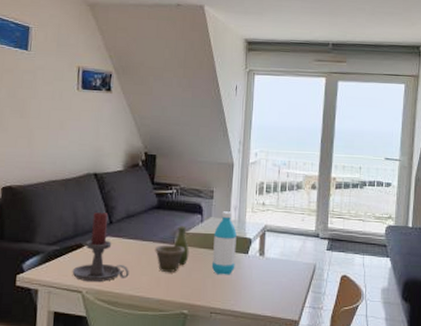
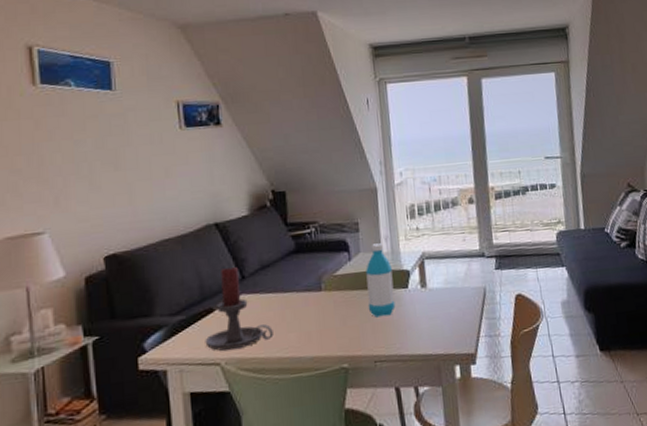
vase: present [155,226,189,272] -> none [300,268,341,325]

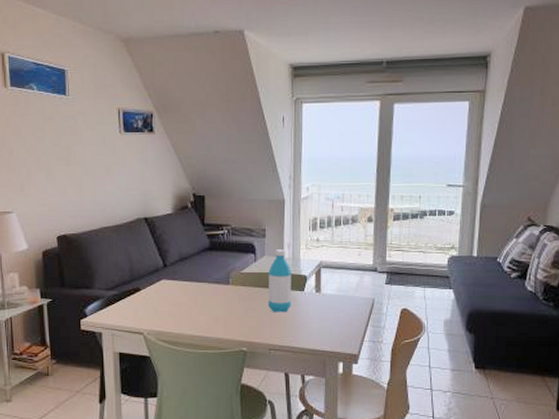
candle holder: present [205,267,274,351] -> none [132,257,187,324]

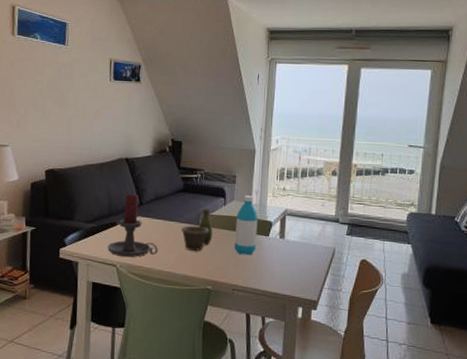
candle holder: none [132,257,187,324] -> present [107,194,158,258]
vase: none [210,266,245,312] -> present [181,208,213,251]

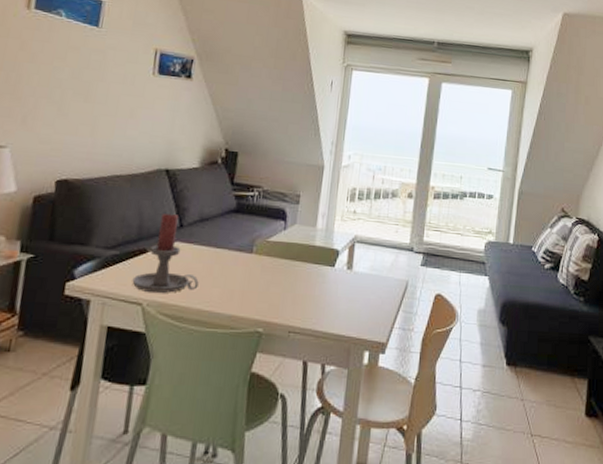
vase: present [181,208,213,251] -> none [230,233,269,285]
water bottle: present [234,195,258,256] -> none [292,218,323,290]

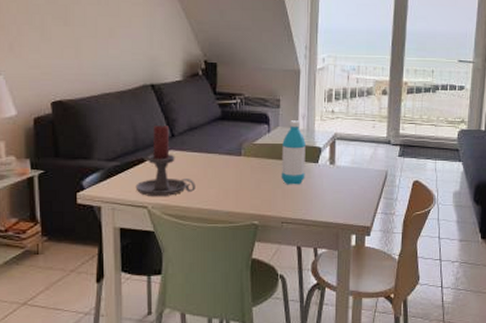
water bottle: none [292,218,323,290] -> present [281,120,306,185]

